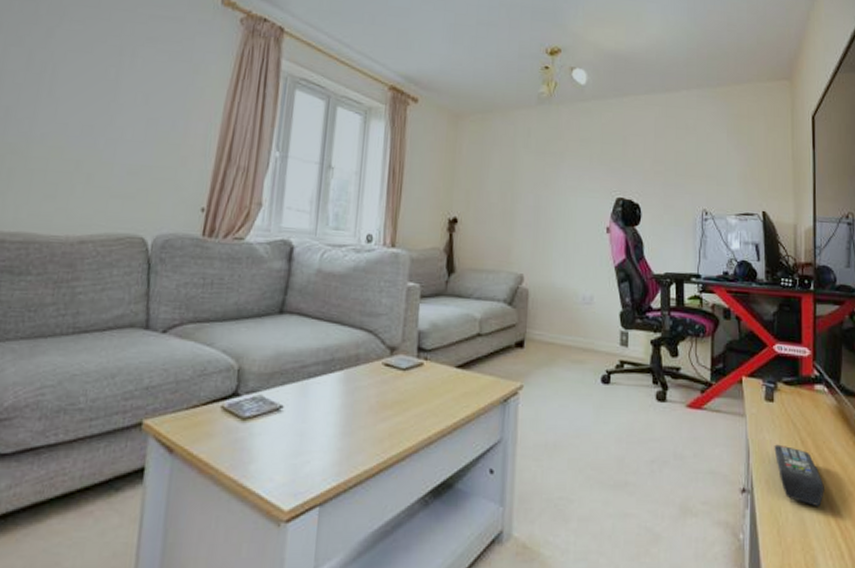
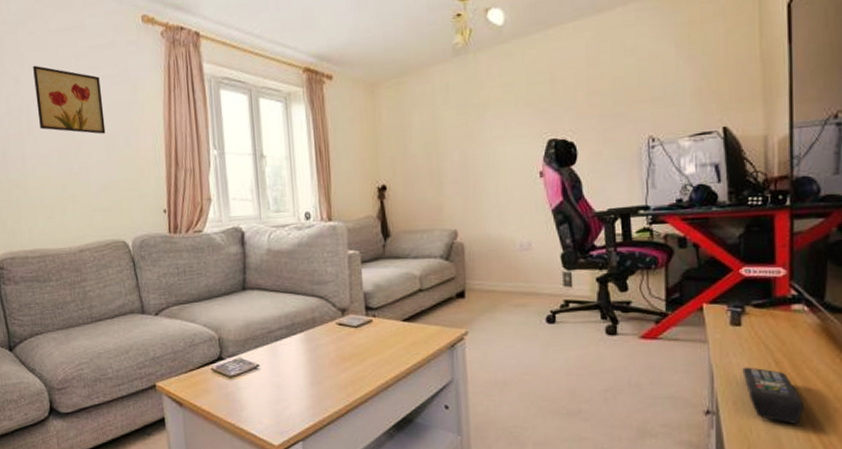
wall art: none [66,21,157,112] -> present [33,65,106,134]

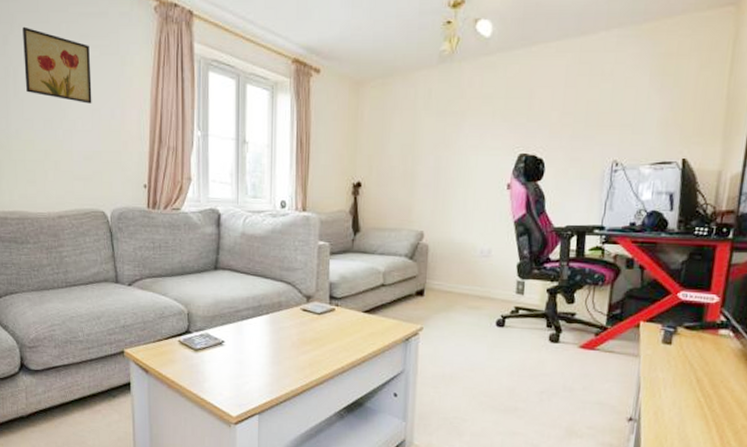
remote control: present [742,367,804,424] -> none [666,382,716,436]

